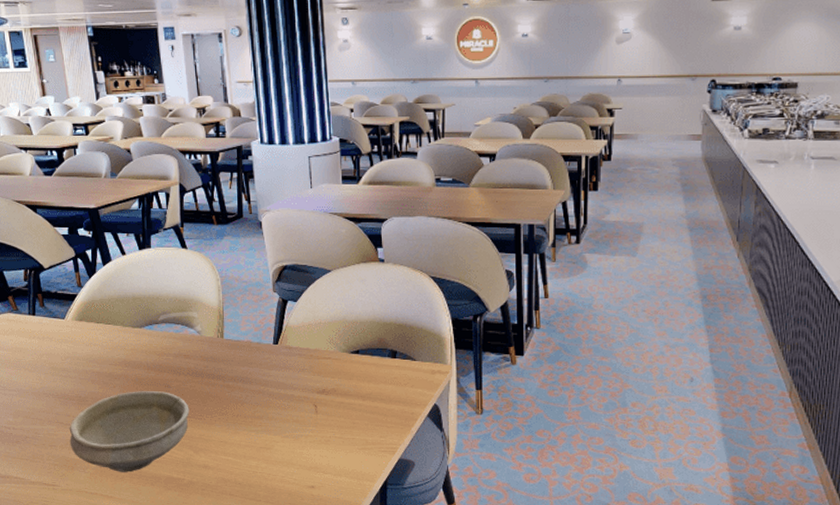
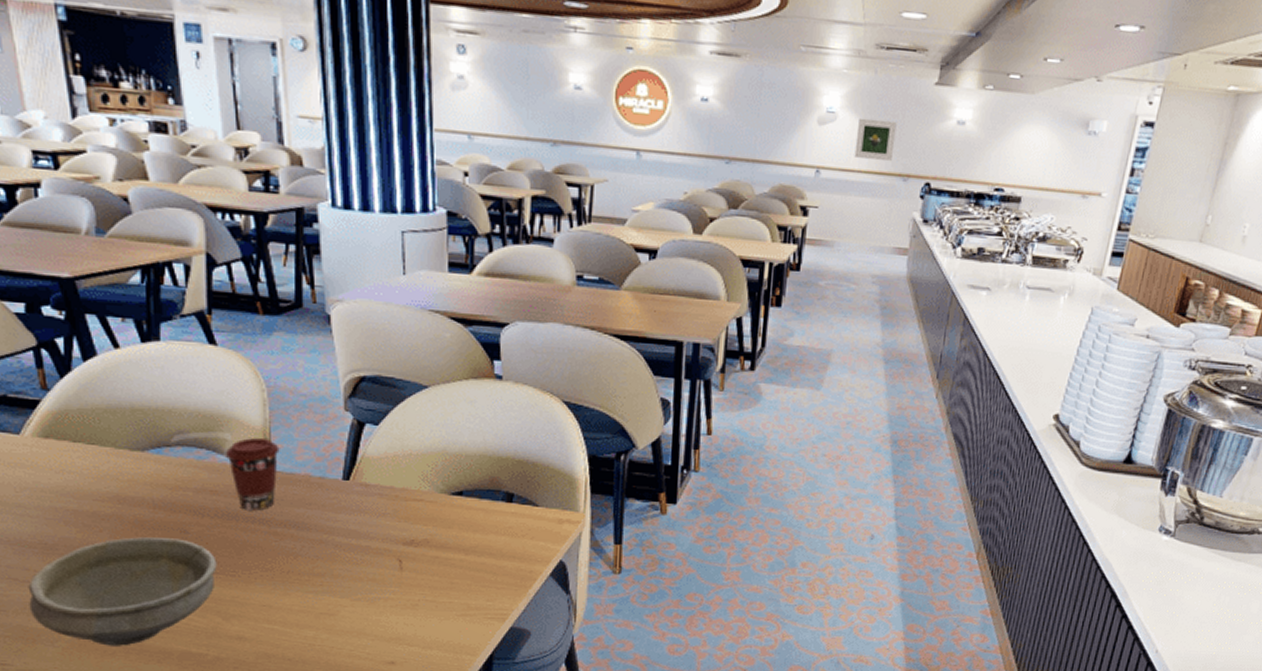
coffee cup: none [193,314,230,369] -> present [224,437,280,511]
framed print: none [649,33,682,67] -> present [854,117,897,162]

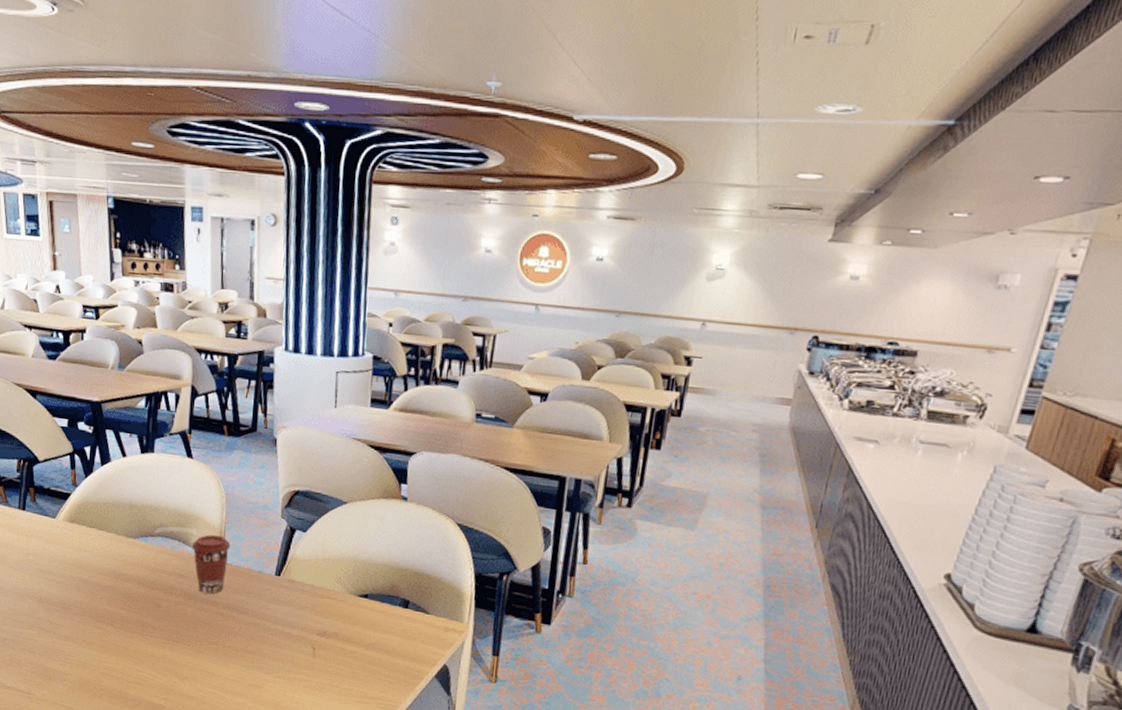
bowl: present [28,537,217,646] -> none [49,605,178,691]
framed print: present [854,117,897,162] -> none [741,274,787,316]

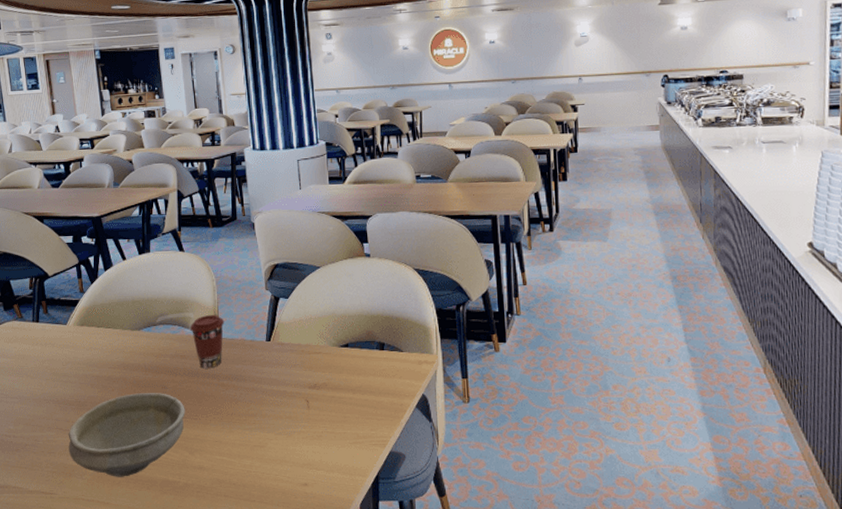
bowl: none [49,605,178,691] -> present [68,393,185,477]

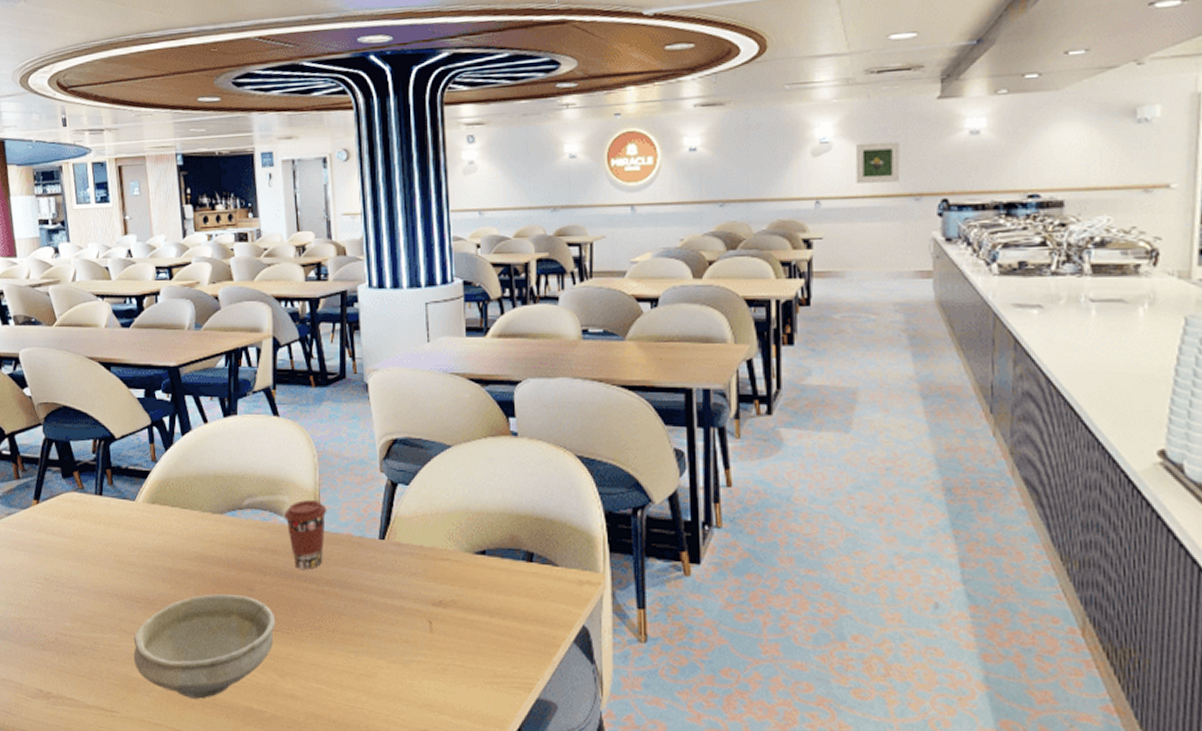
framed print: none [605,35,636,65] -> present [855,141,901,184]

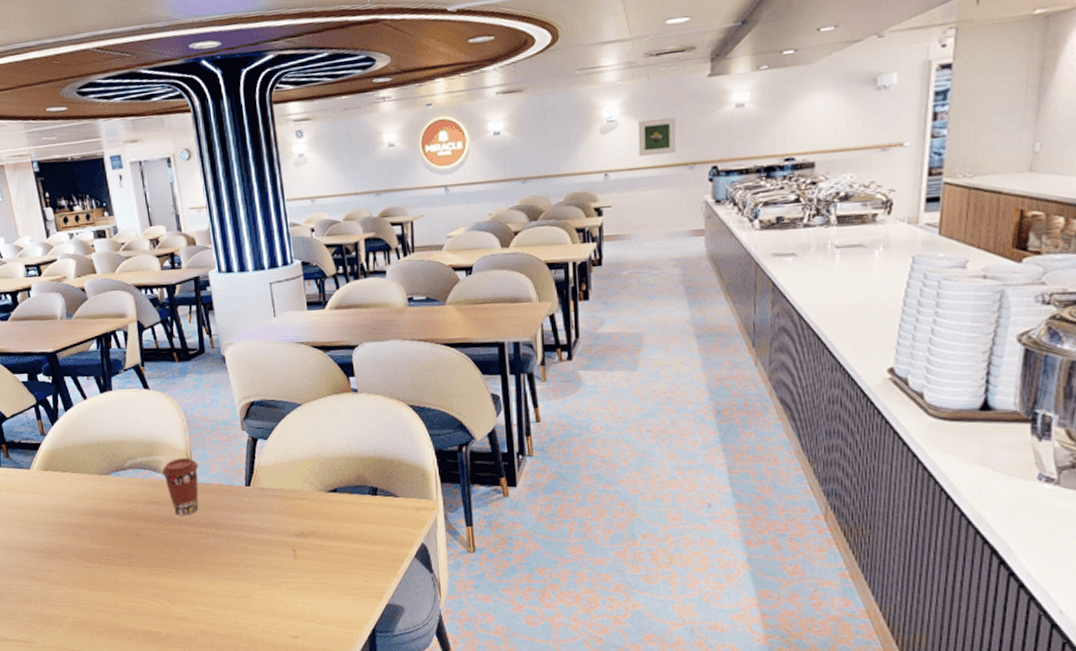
bowl: present [133,594,276,699] -> none [42,541,163,627]

